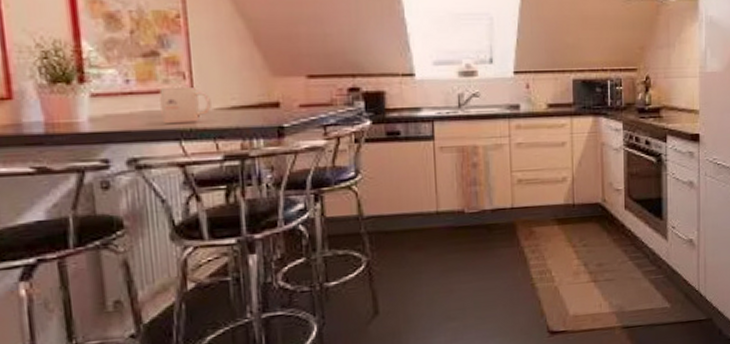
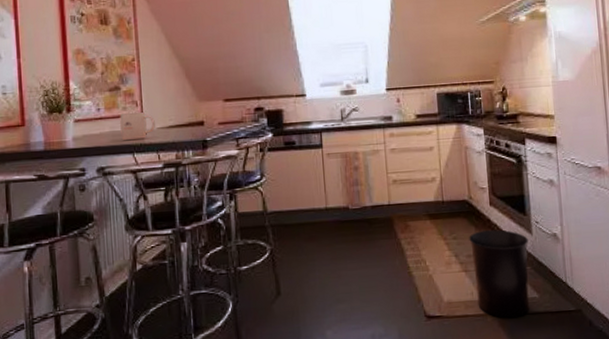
waste bin: none [600,235,663,331] -> present [469,229,530,319]

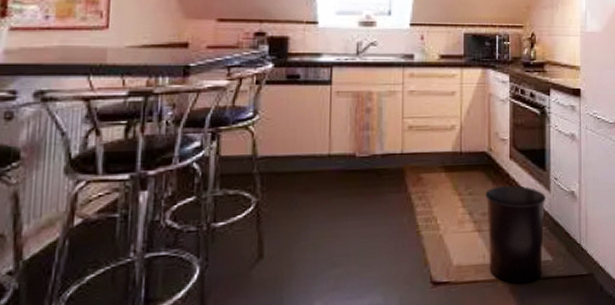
mug: present [120,111,155,140] -> none [74,24,124,58]

